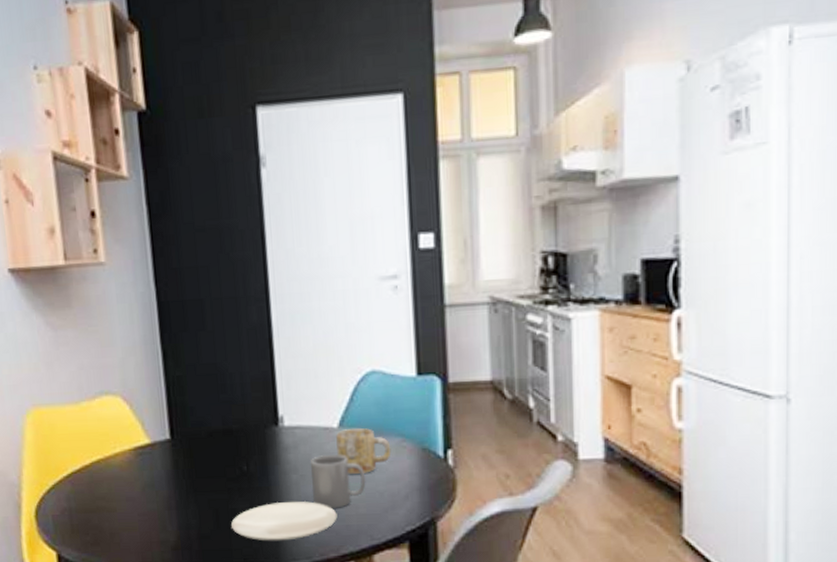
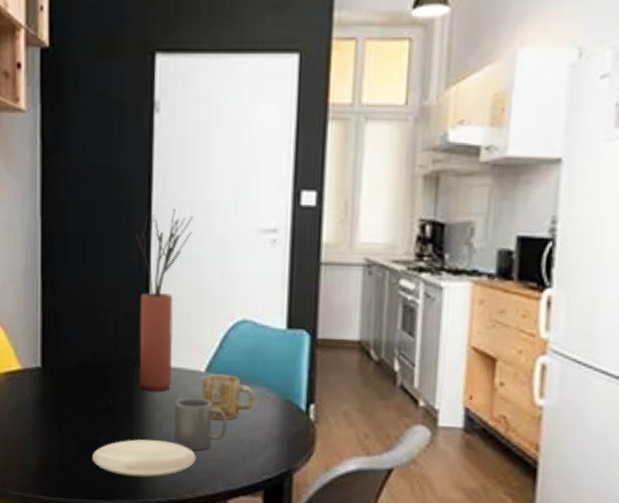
vase: none [253,264,312,453] -> present [135,208,194,392]

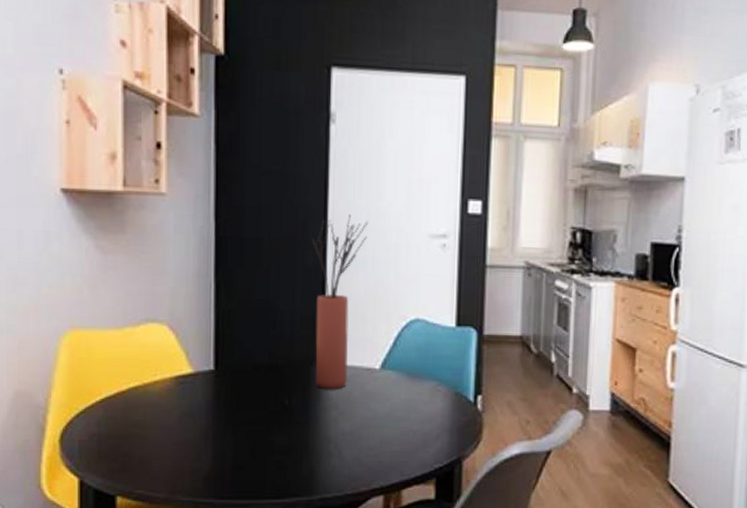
plate: present [92,439,196,478] -> none [268,436,372,474]
mug: present [175,396,228,451] -> none [350,393,401,445]
mug: present [202,374,255,419] -> none [377,370,427,413]

